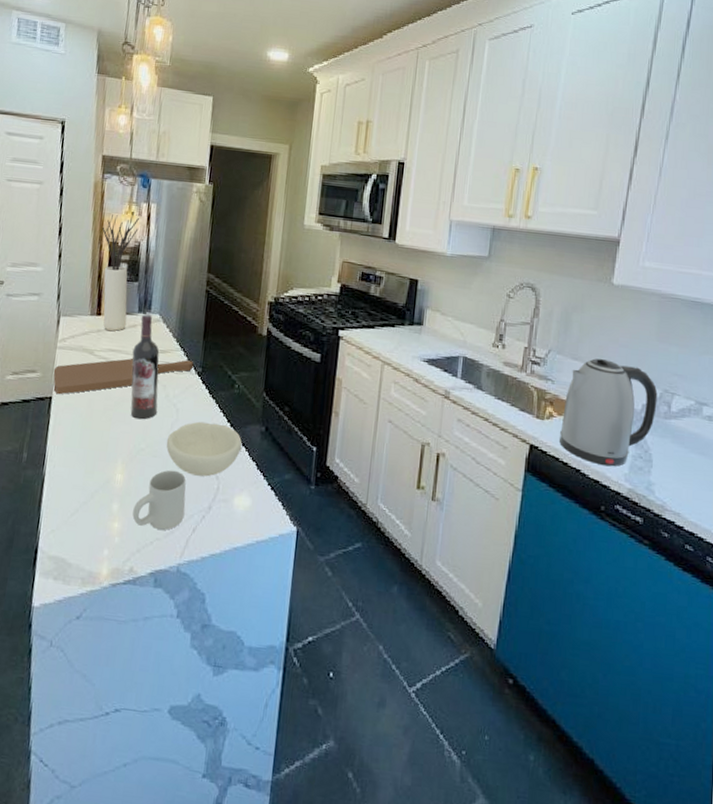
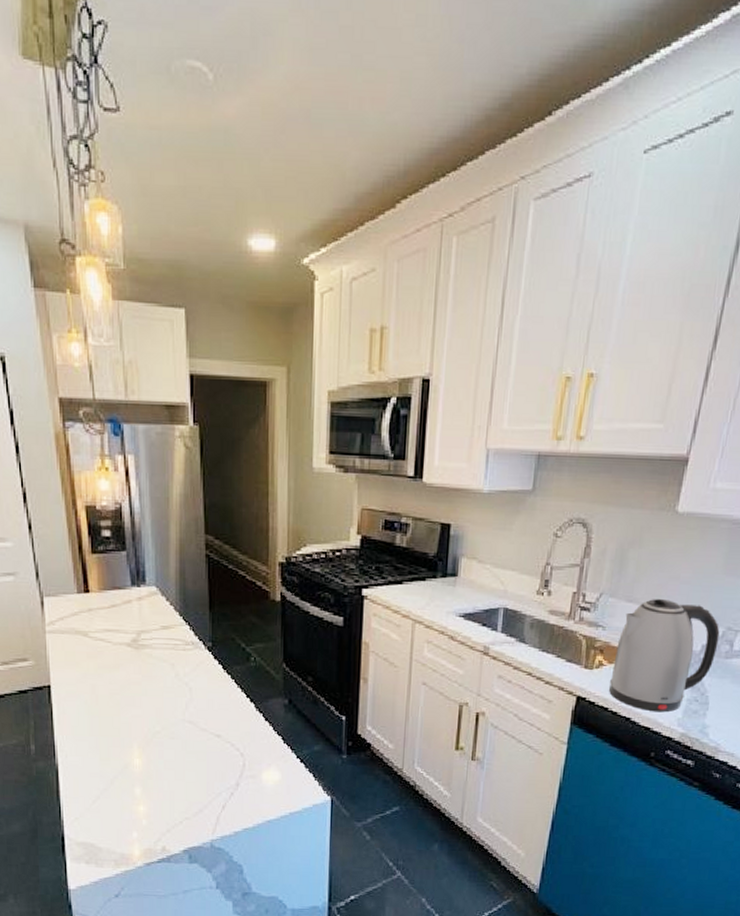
cutting board: present [53,358,194,395] -> none [47,635,202,683]
vase: present [101,211,139,332] -> none [73,466,120,610]
wine bottle: present [130,314,160,419] -> none [131,587,169,702]
mug: present [132,470,186,531] -> none [157,750,212,810]
bowl: present [166,421,243,477] -> none [183,699,265,754]

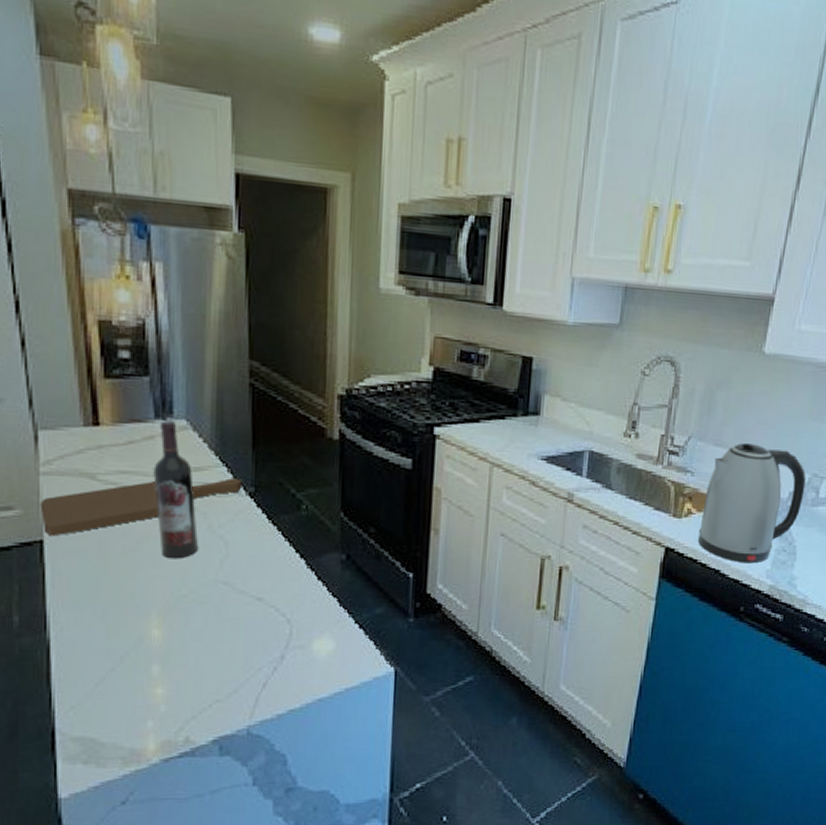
cutting board: none [47,635,202,683] -> present [40,478,243,537]
wine bottle: none [131,587,169,702] -> present [153,420,199,559]

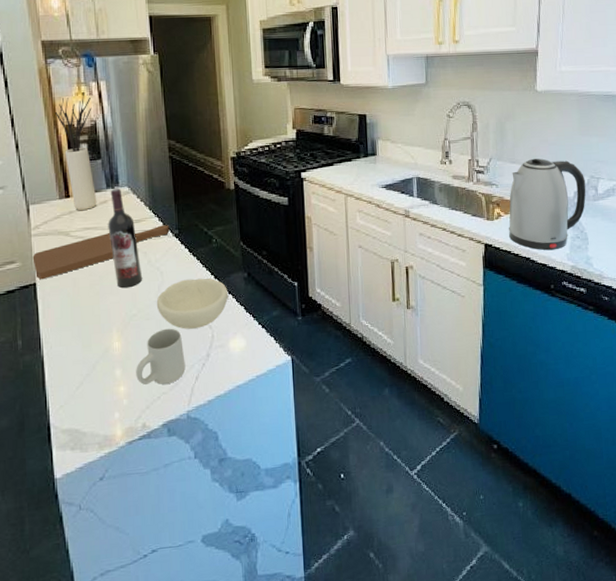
vase: none [82,273,140,447] -> present [54,91,97,211]
mug: none [180,617,250,691] -> present [136,328,186,385]
bowl: none [215,555,318,621] -> present [156,278,229,329]

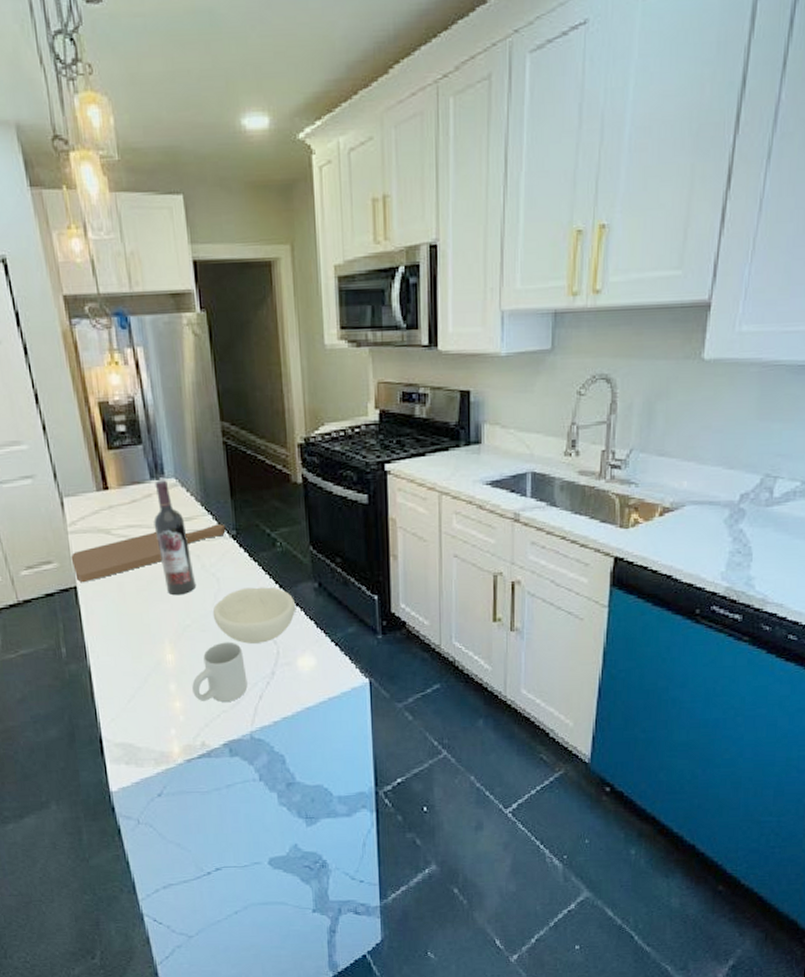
vase: present [54,91,97,211] -> none [84,360,140,506]
kettle: present [509,158,586,250] -> none [647,450,758,567]

